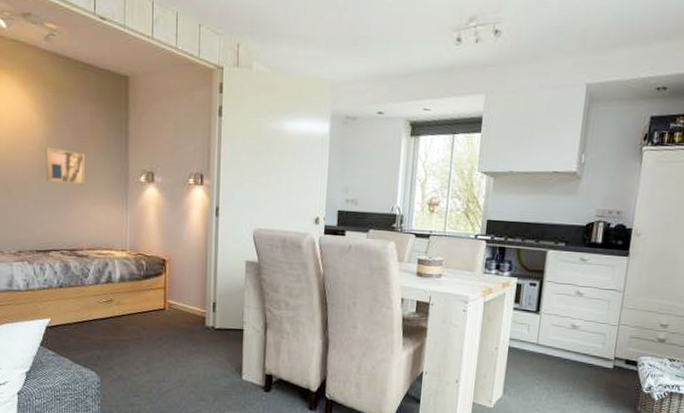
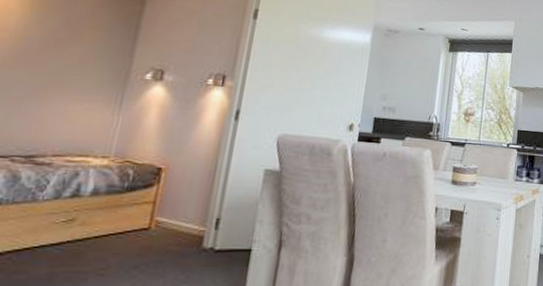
wall art: present [45,147,84,185] -> none [11,34,75,80]

